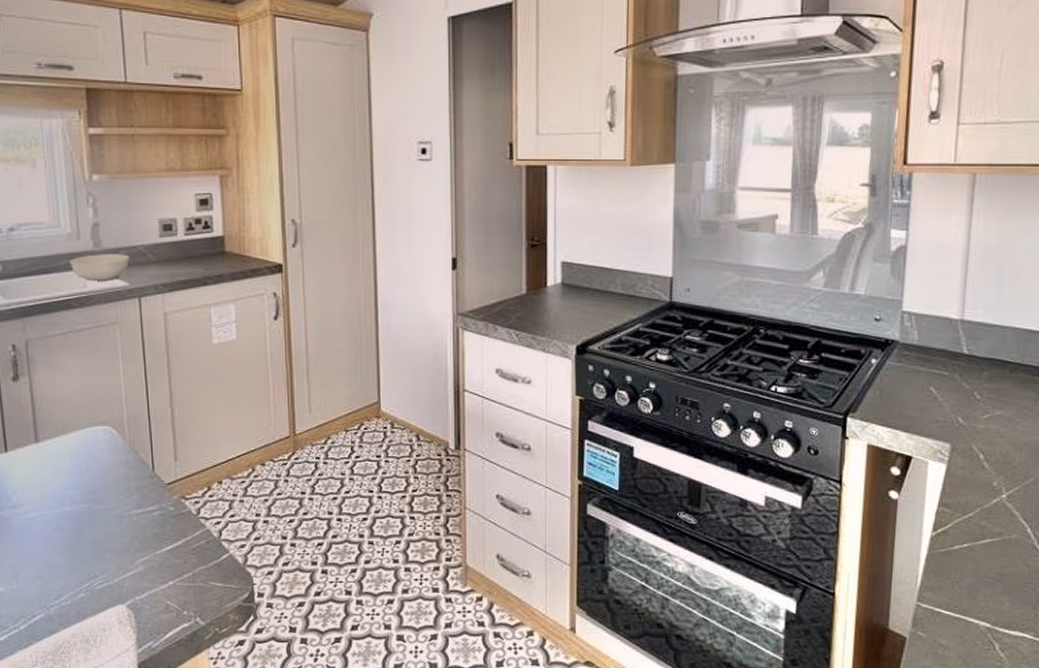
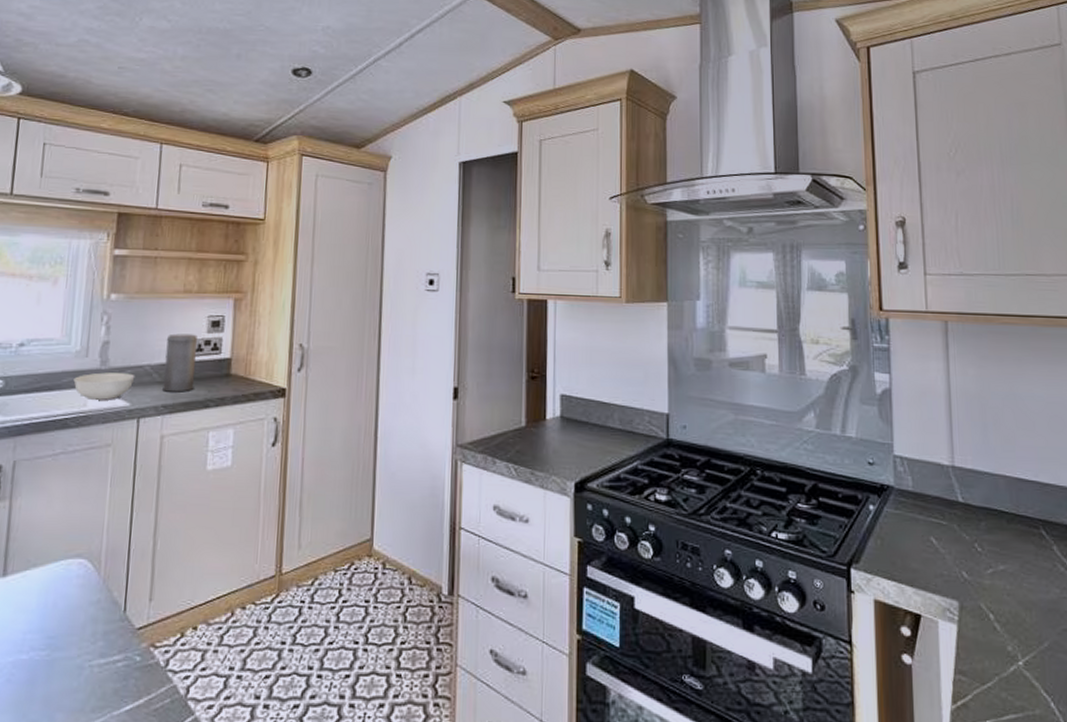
canister: none [155,213,190,271] -> present [162,333,198,393]

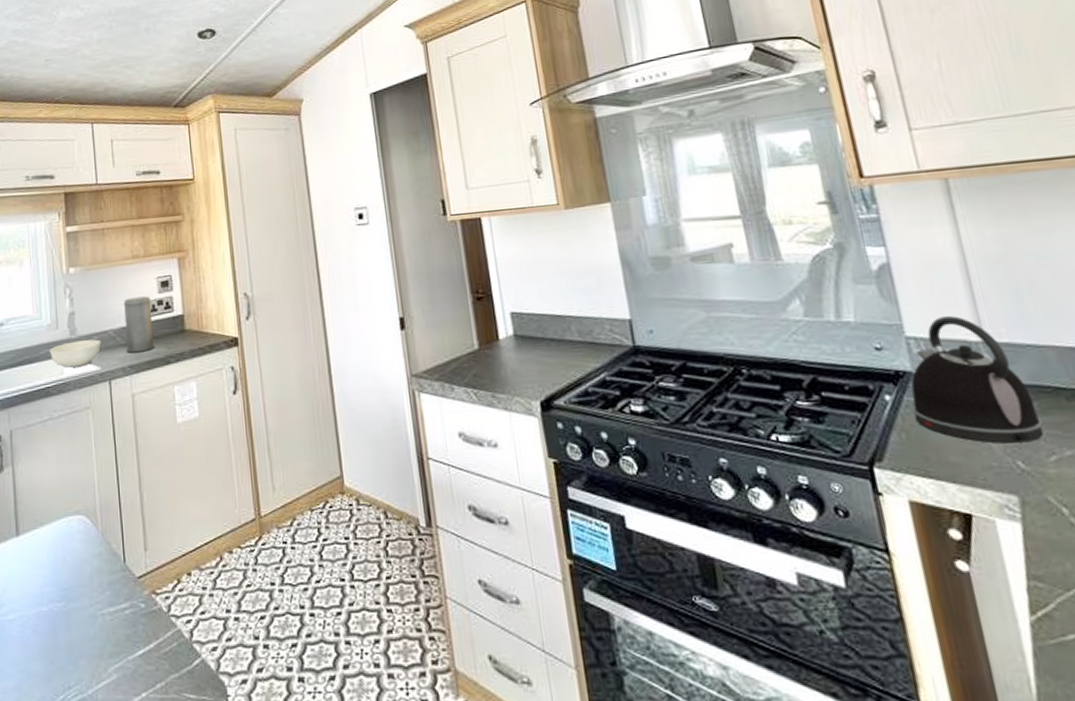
kettle: none [888,441,987,556] -> present [910,316,1044,444]

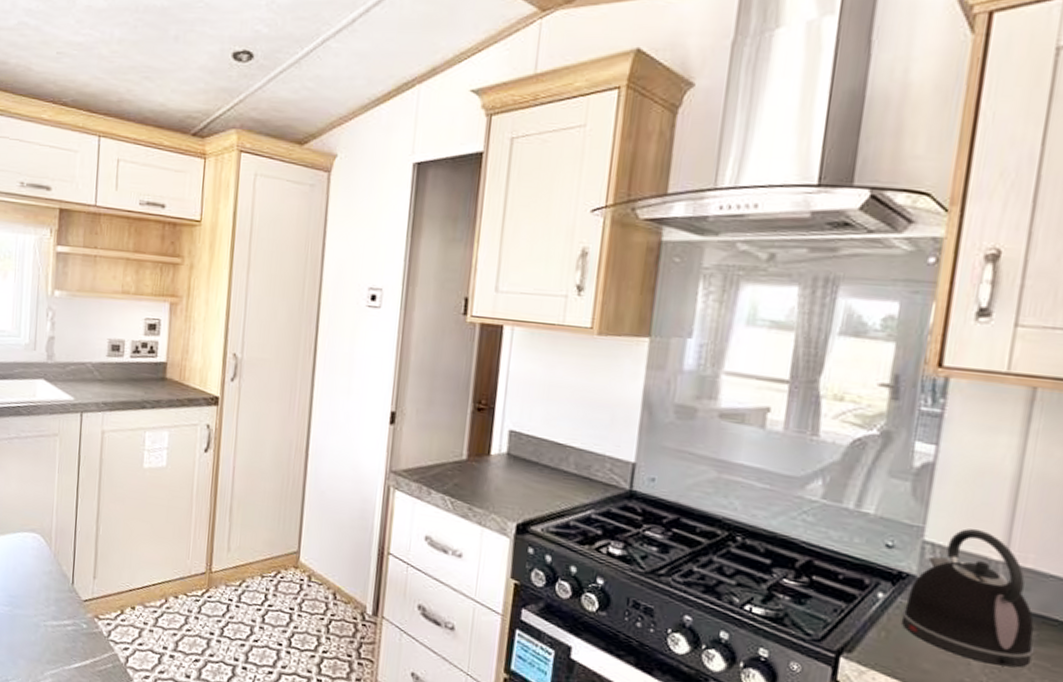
bowl: present [49,339,102,369] -> none [24,366,78,393]
canister: present [123,296,155,353] -> none [103,334,136,392]

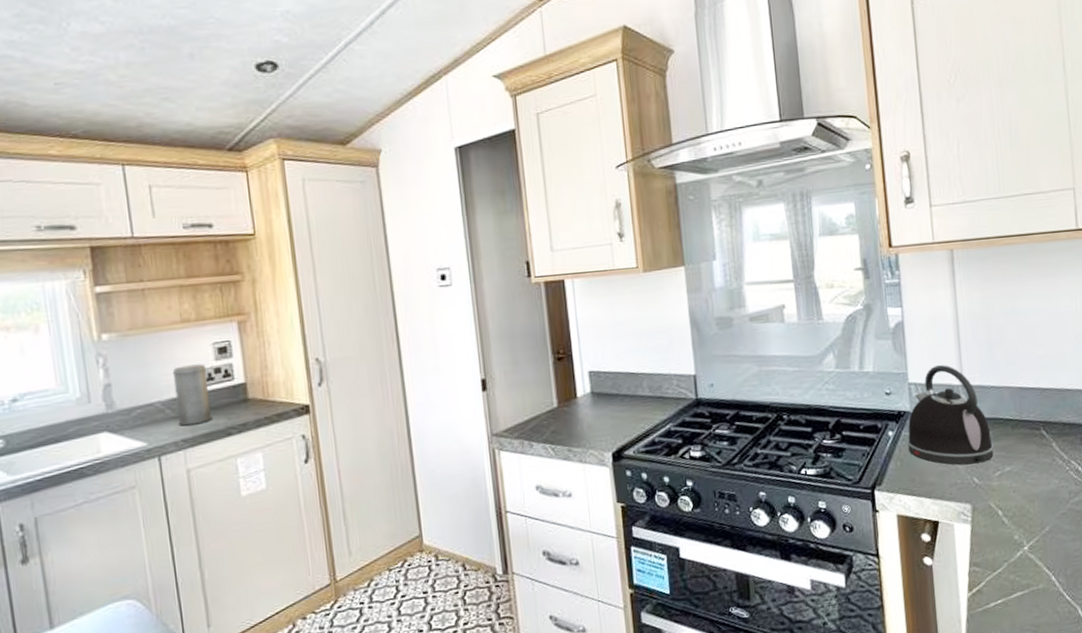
canister: none [103,334,136,392] -> present [172,364,212,426]

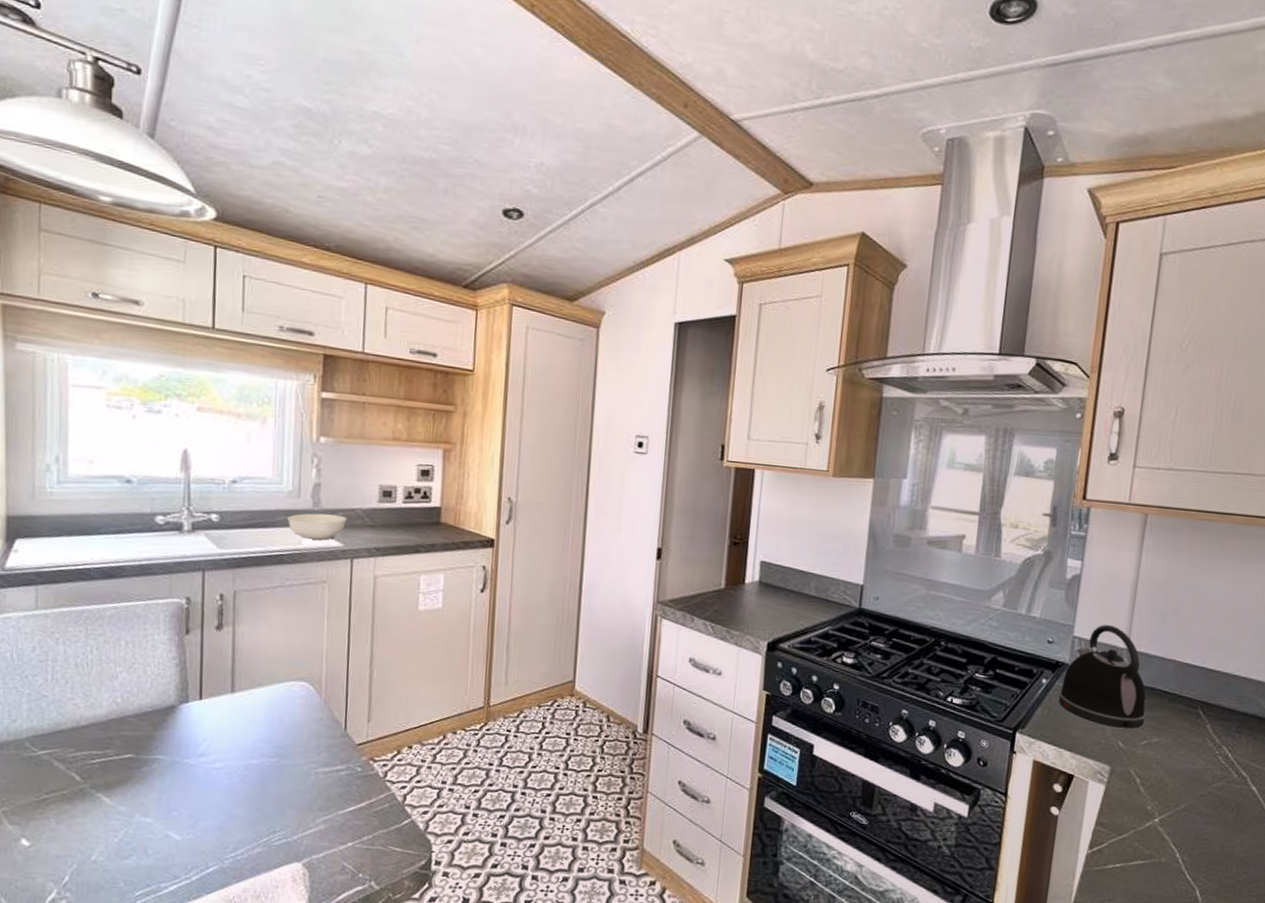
bowl: none [80,413,147,447] -> present [287,513,348,540]
canister: present [172,364,212,426] -> none [374,480,408,537]

